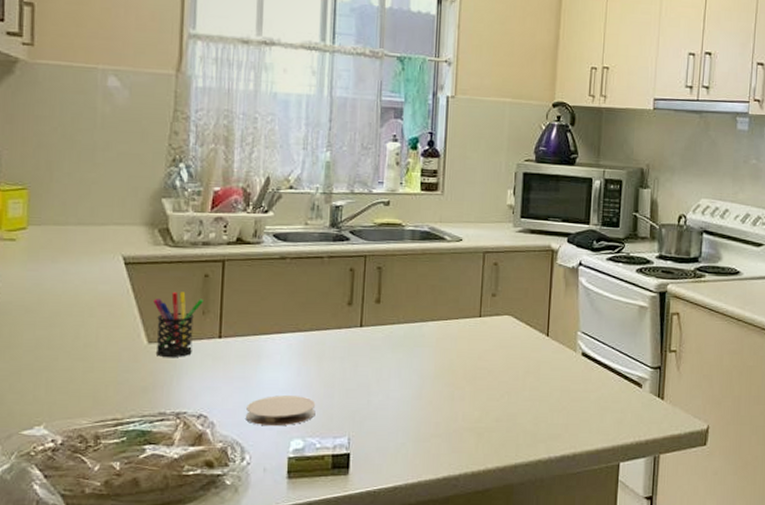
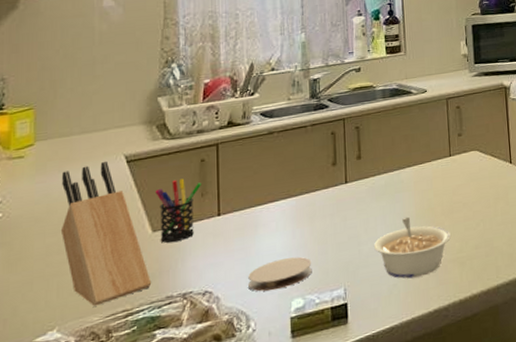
knife block: none [51,258,145,409] -> present [60,161,152,306]
legume: none [384,374,471,440] -> present [373,216,452,279]

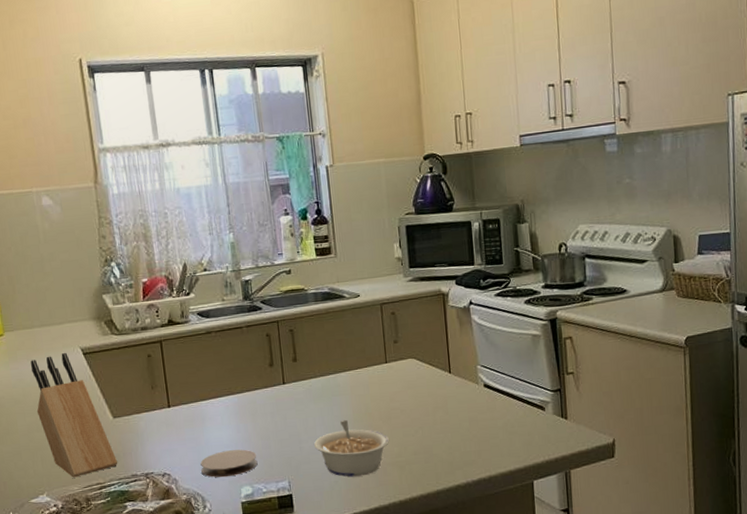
pen holder: present [155,178,201,243] -> none [111,371,151,429]

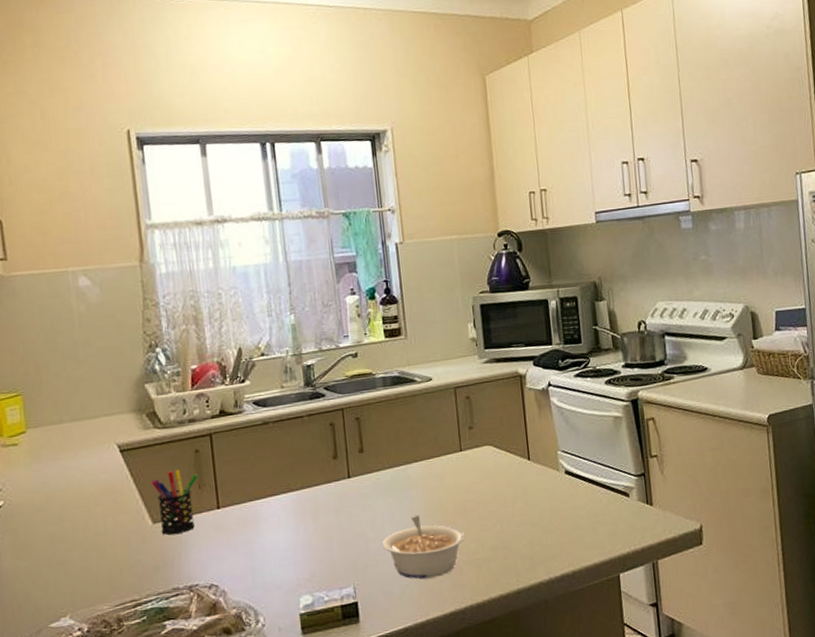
knife block: present [30,352,118,478] -> none [57,450,157,595]
pen holder: none [111,371,151,429] -> present [152,469,198,535]
coaster: present [200,449,258,477] -> none [253,553,319,587]

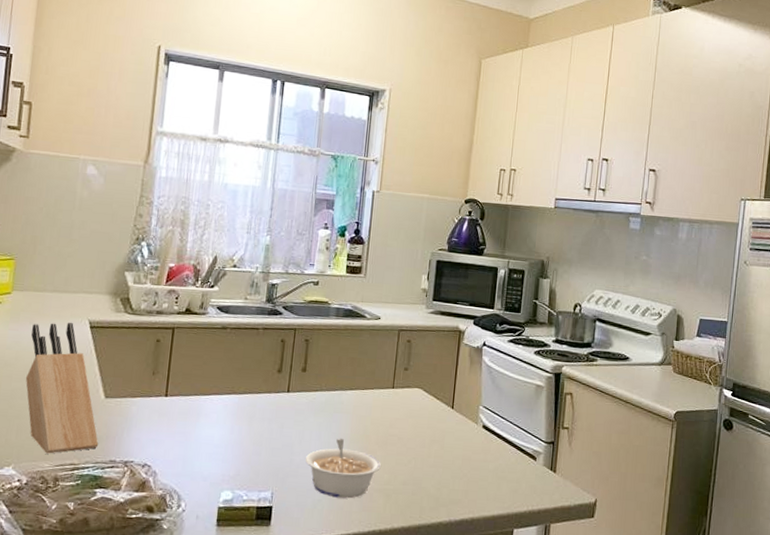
knife block: none [57,450,157,595] -> present [25,322,99,454]
pen holder: present [152,469,198,535] -> none [110,353,154,412]

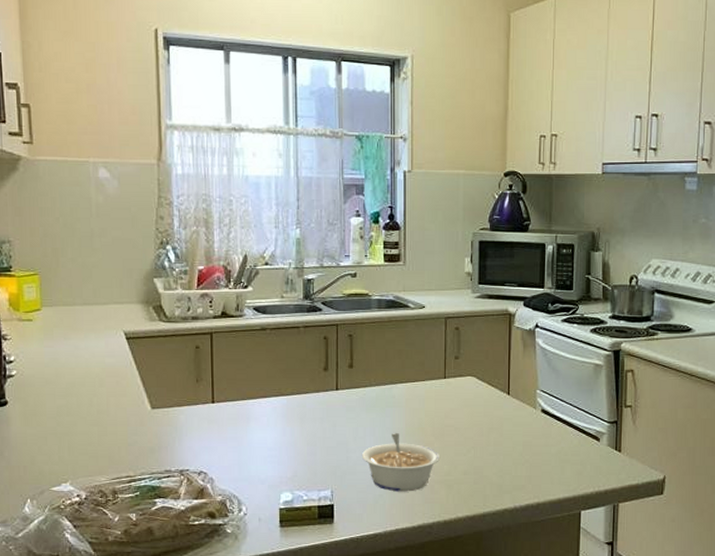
knife block: present [25,322,99,454] -> none [68,334,152,468]

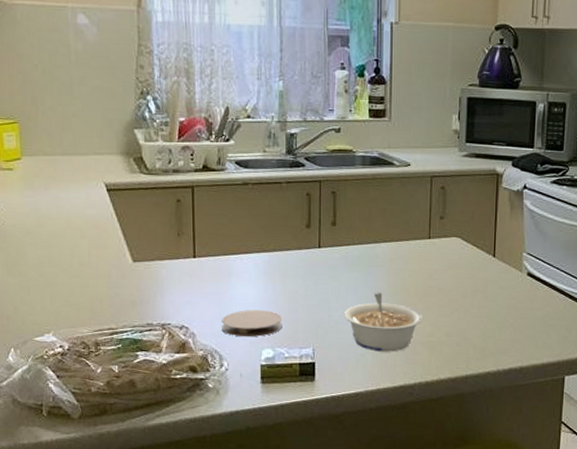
coaster: none [240,454,301,481] -> present [222,310,283,337]

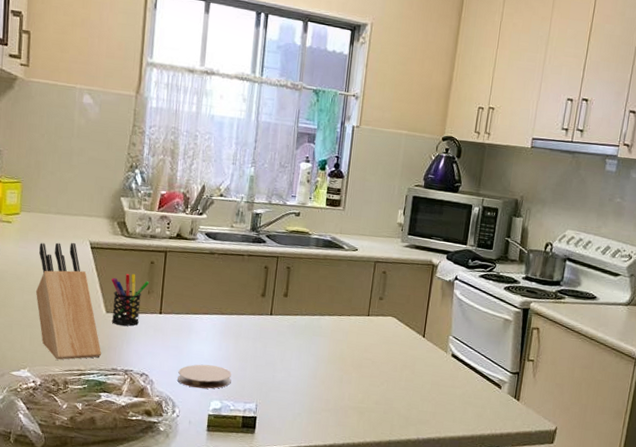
knife block: none [48,186,134,320] -> present [35,242,102,360]
pen holder: none [134,215,177,275] -> present [111,273,149,326]
legume: present [343,292,424,352] -> none [286,359,357,414]

